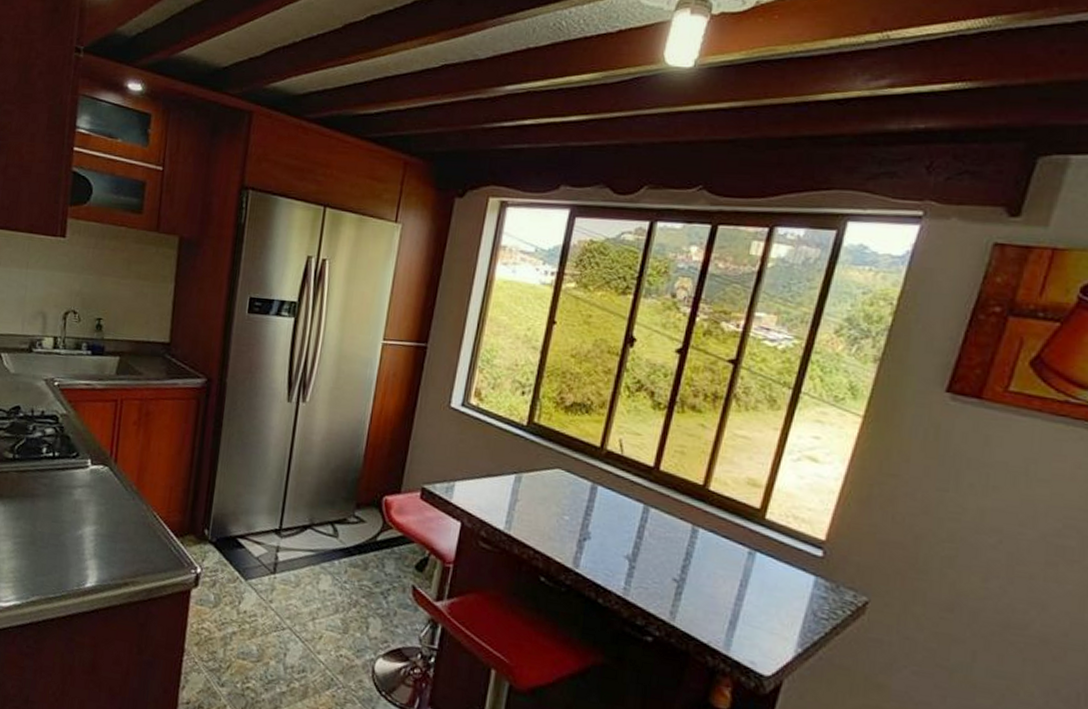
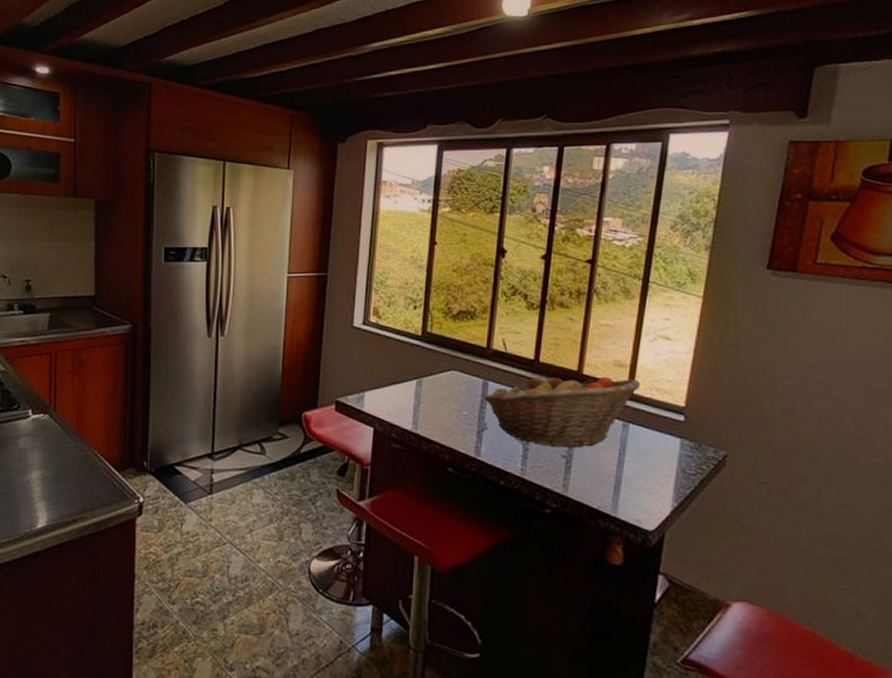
fruit basket: none [588,483,776,572] -> present [482,373,641,448]

